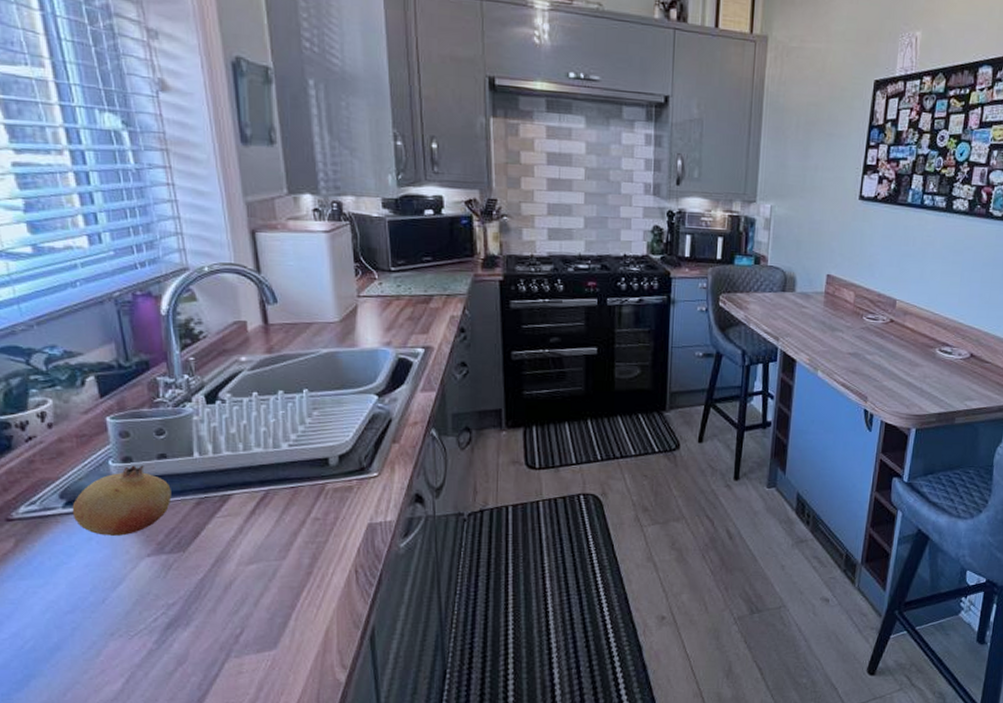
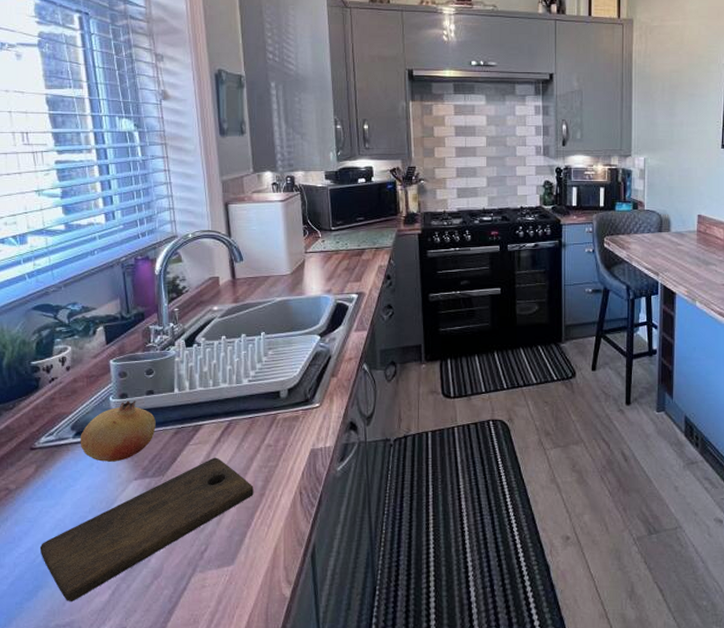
cutting board: none [28,531,299,691] -> present [39,457,254,601]

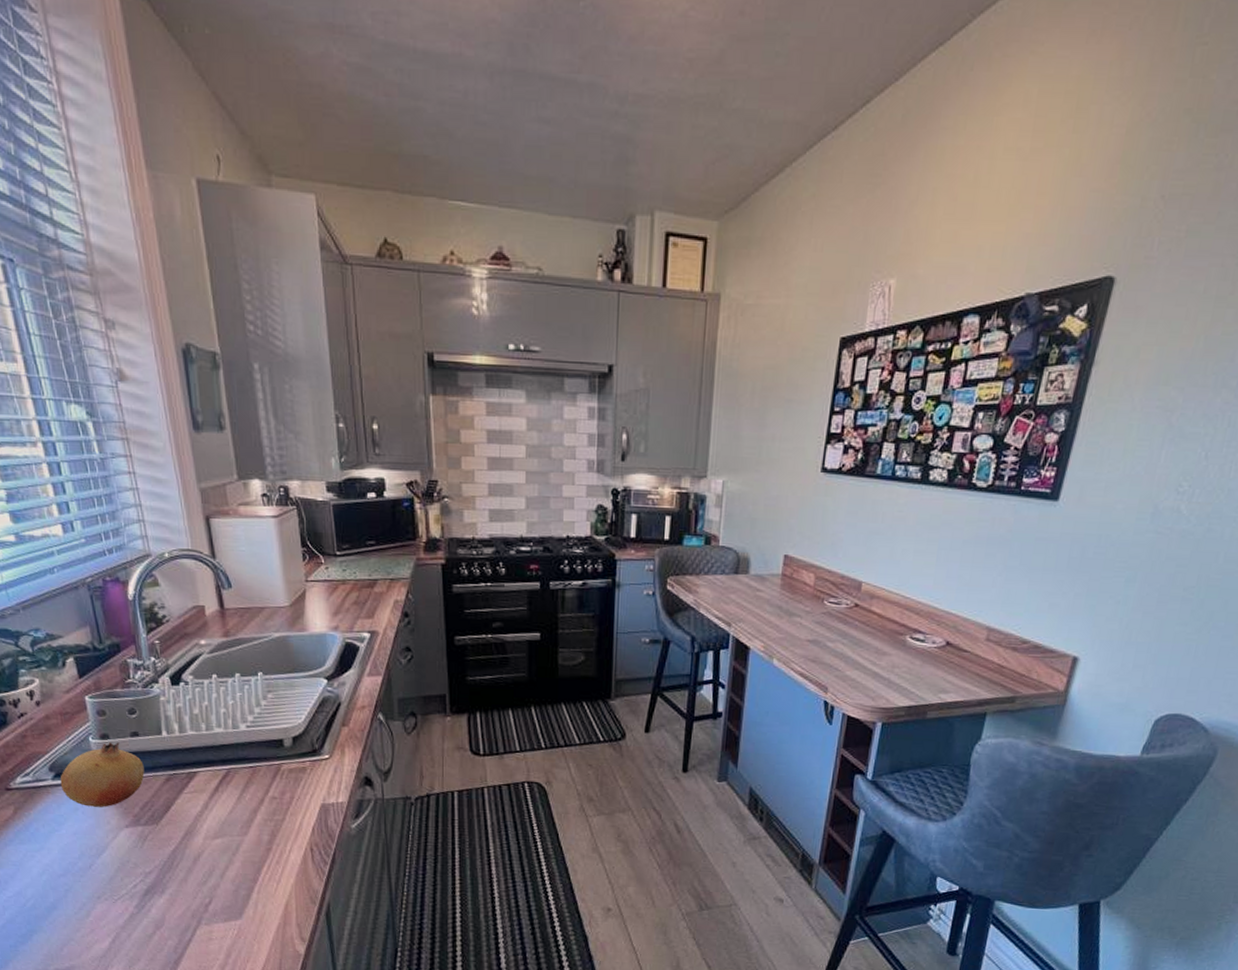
cutting board: present [39,457,254,601] -> none [28,807,259,947]

